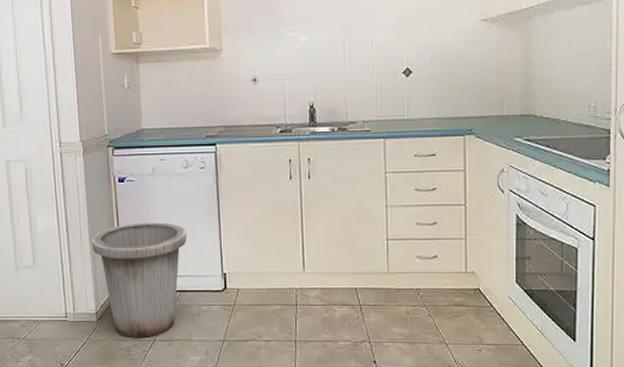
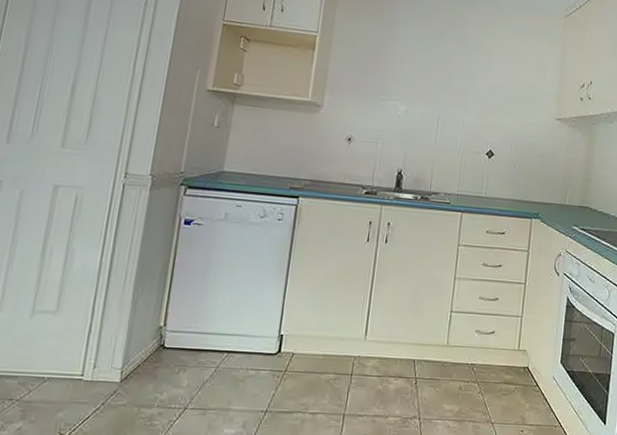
trash can: present [91,222,187,339] -> none [135,271,249,406]

